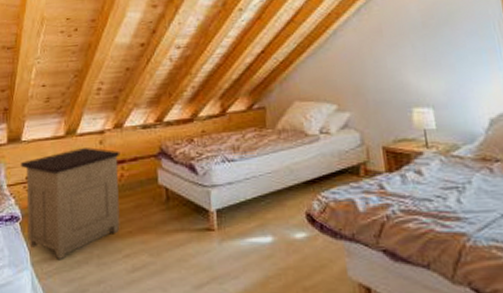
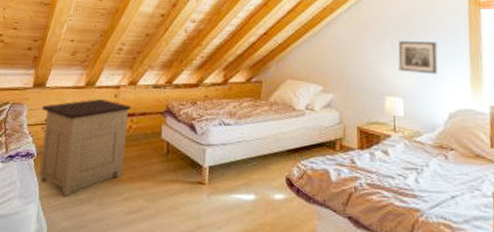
wall art: none [421,38,471,77] -> present [398,41,438,75]

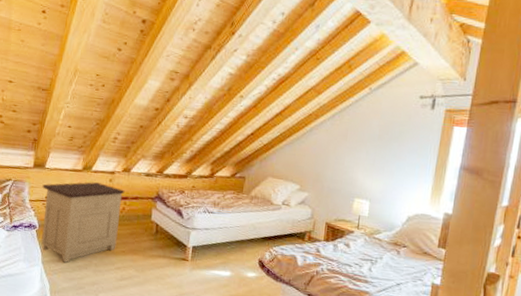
wall art: present [398,41,438,75] -> none [370,150,408,183]

